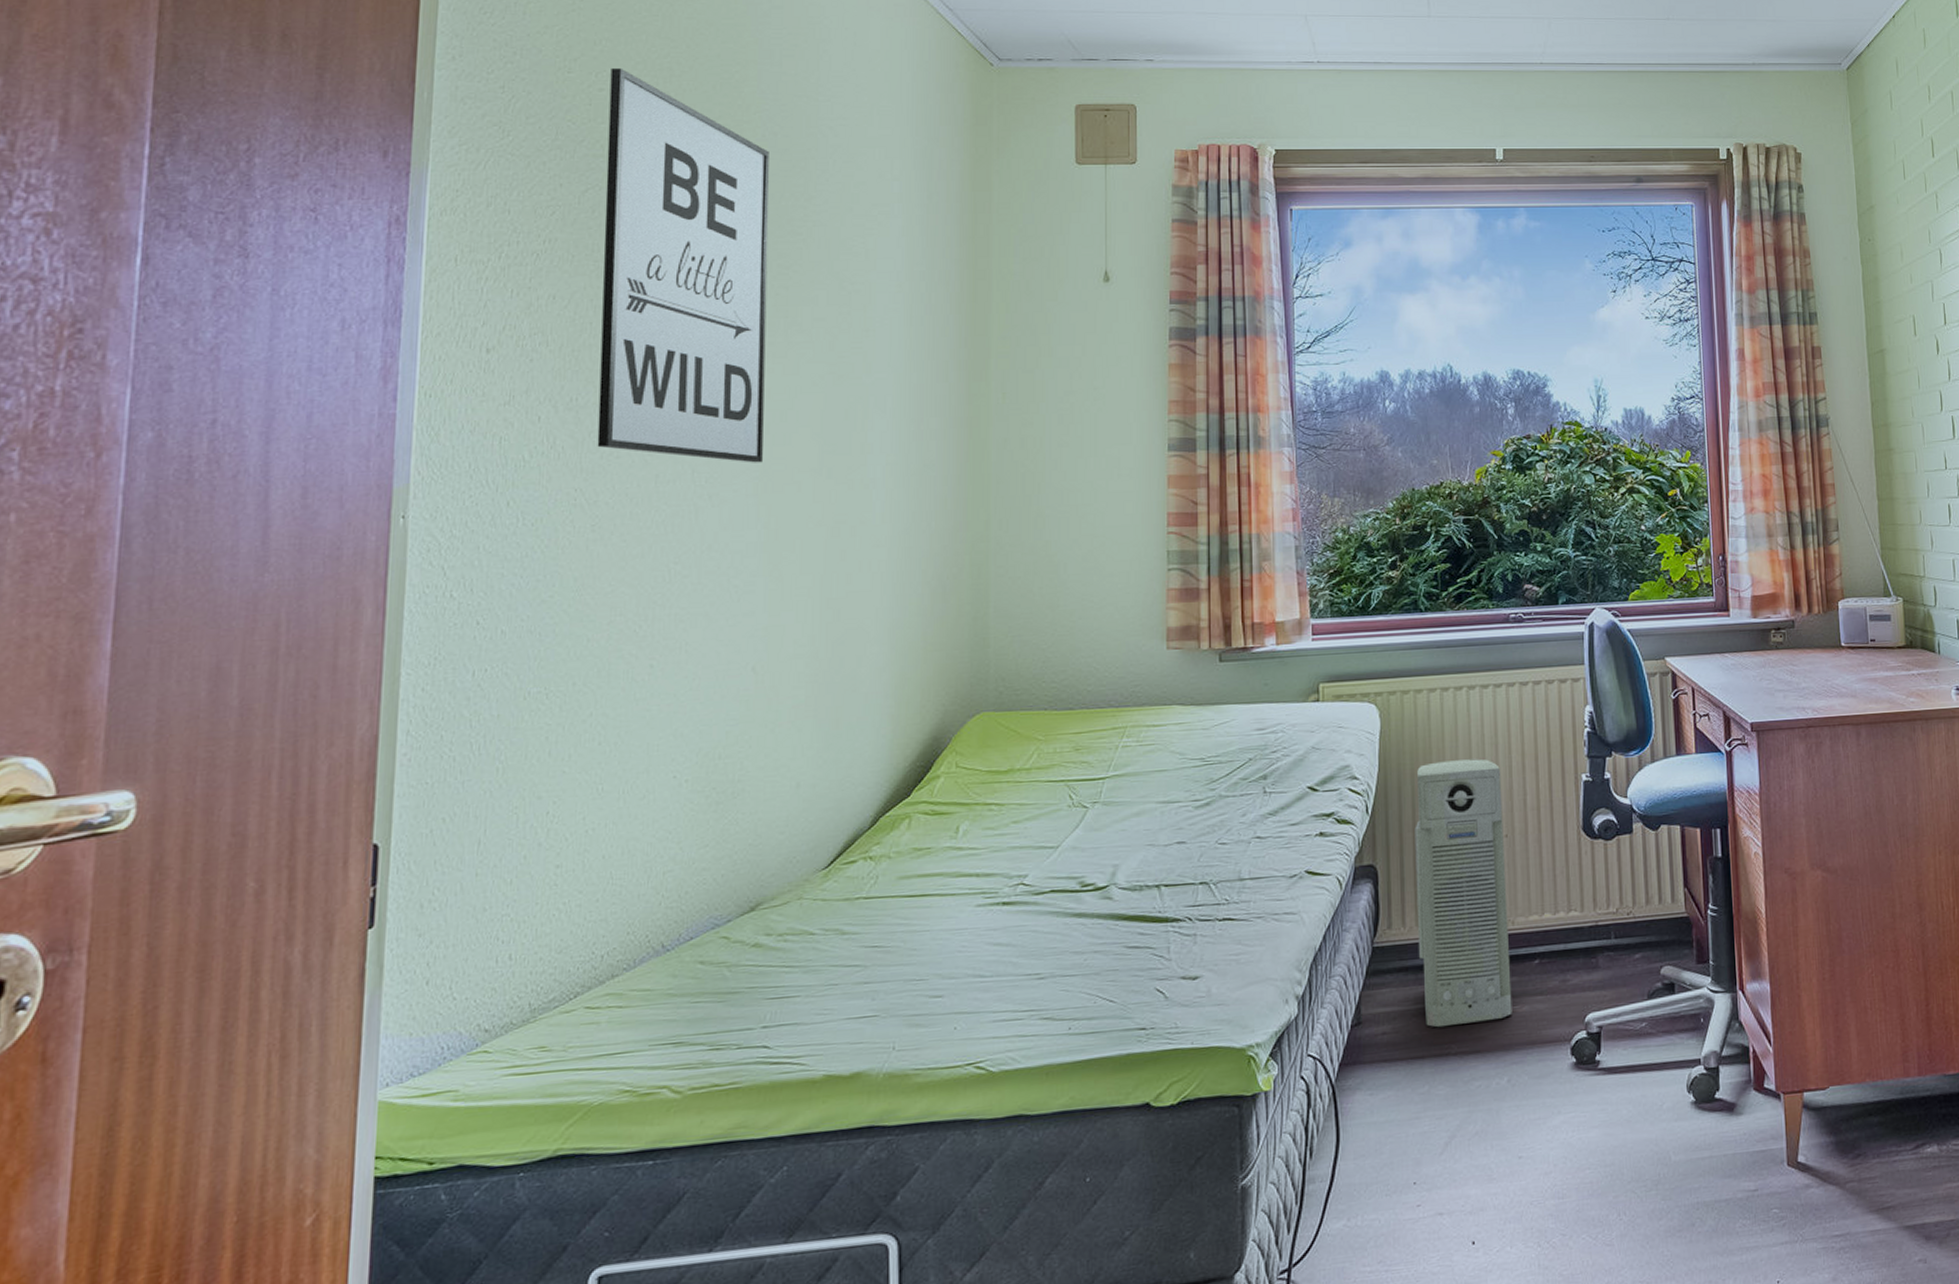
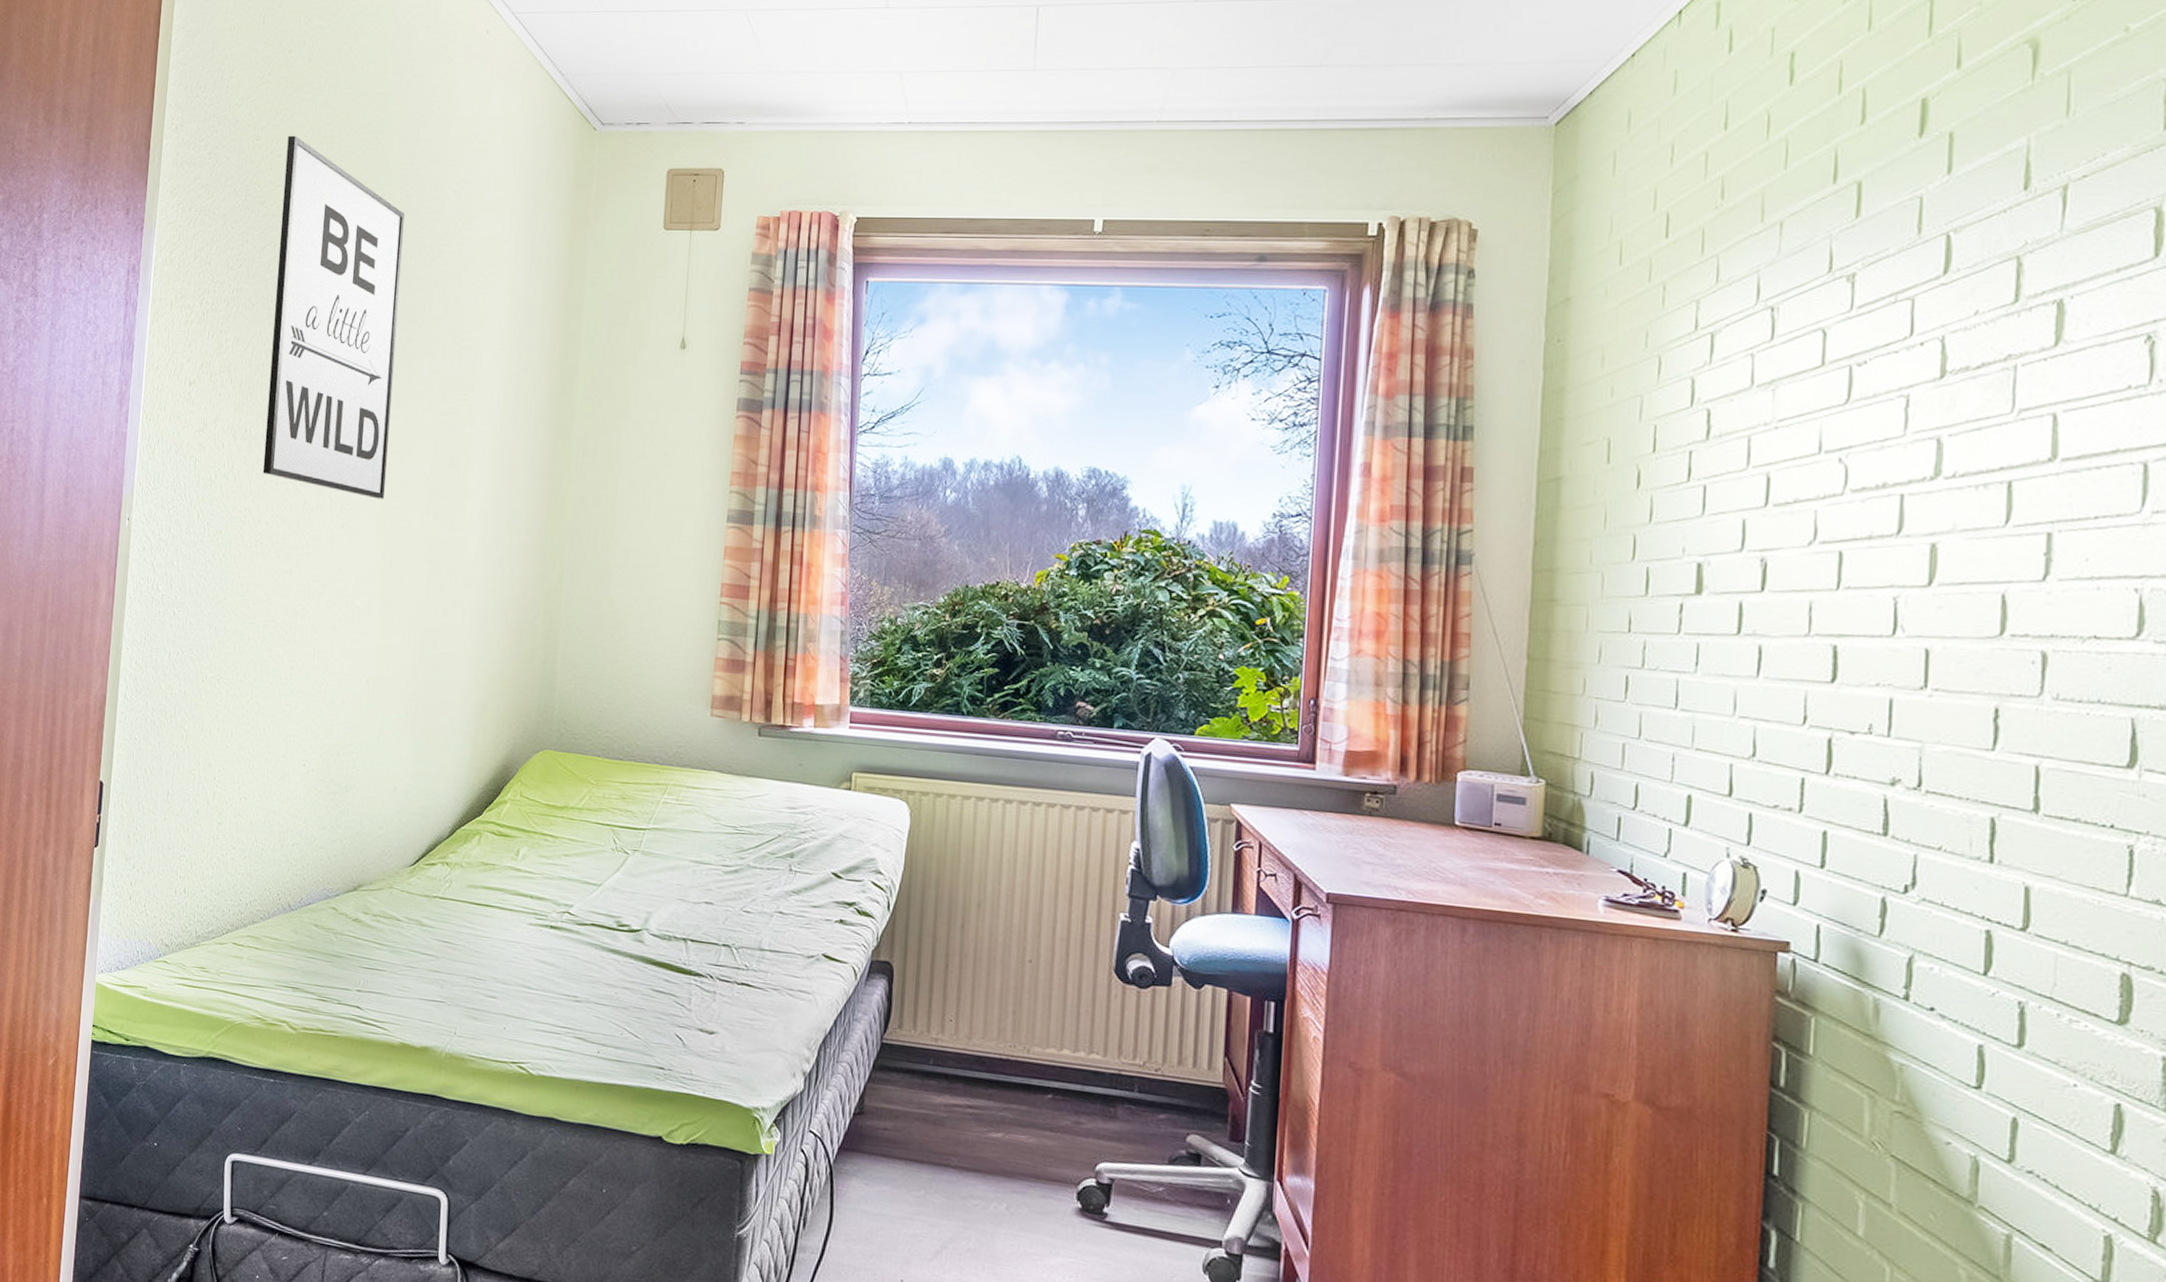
air purifier: present [1415,759,1512,1028] -> none [927,871,1032,1145]

